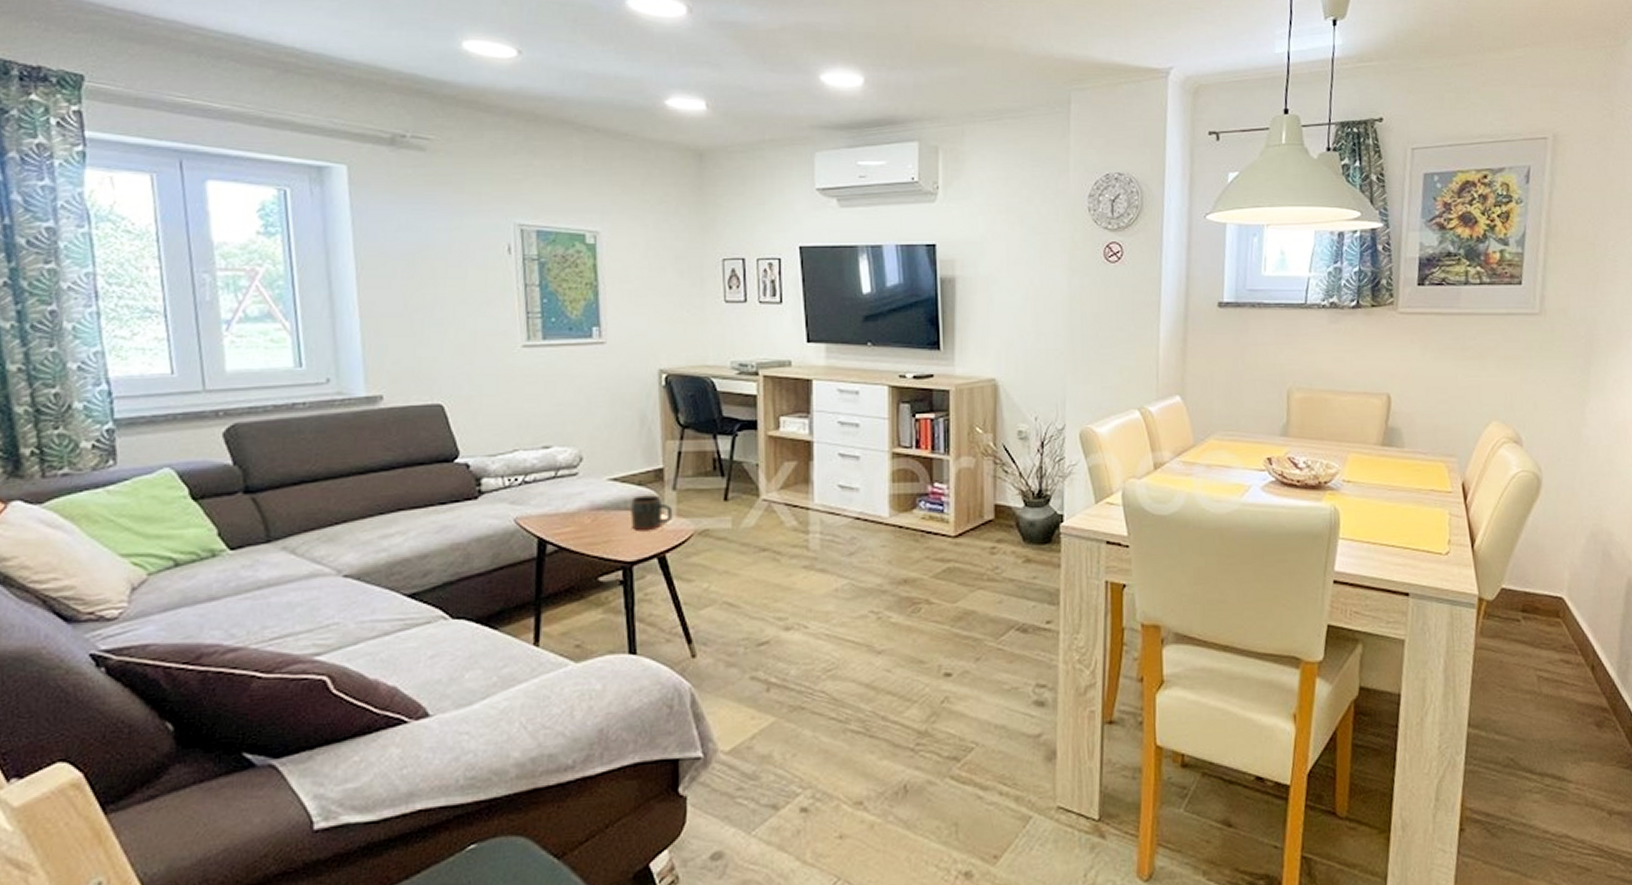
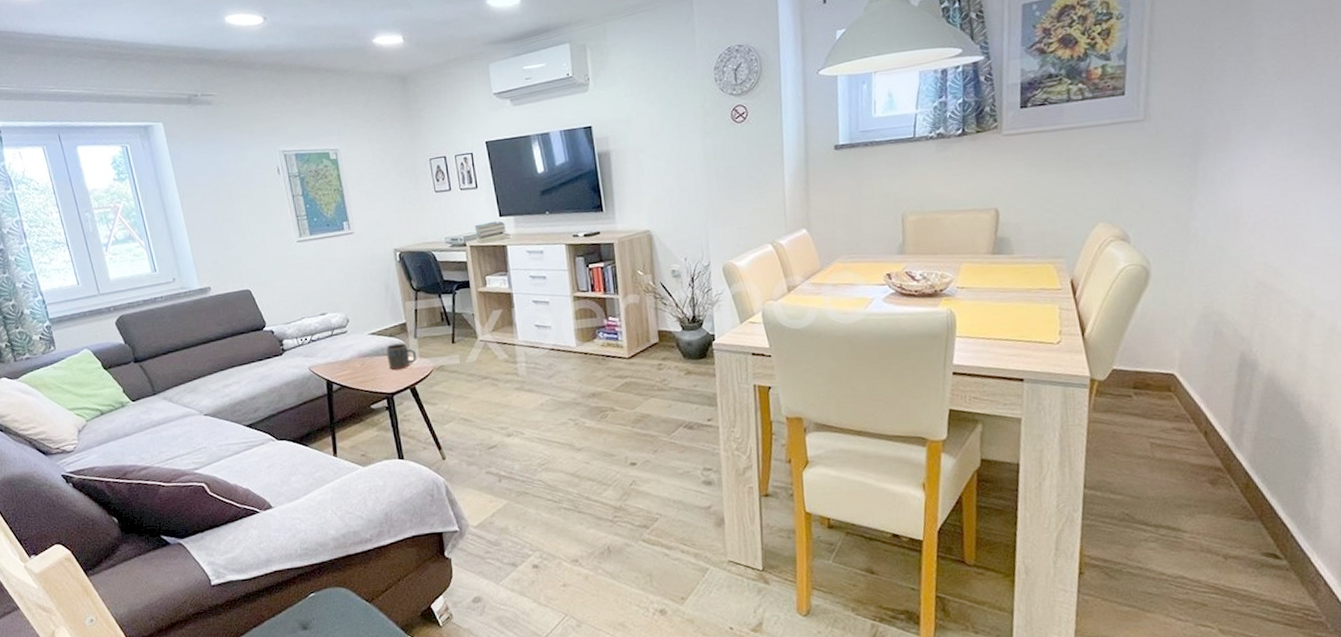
books: none [772,347,819,375] -> present [474,221,511,245]

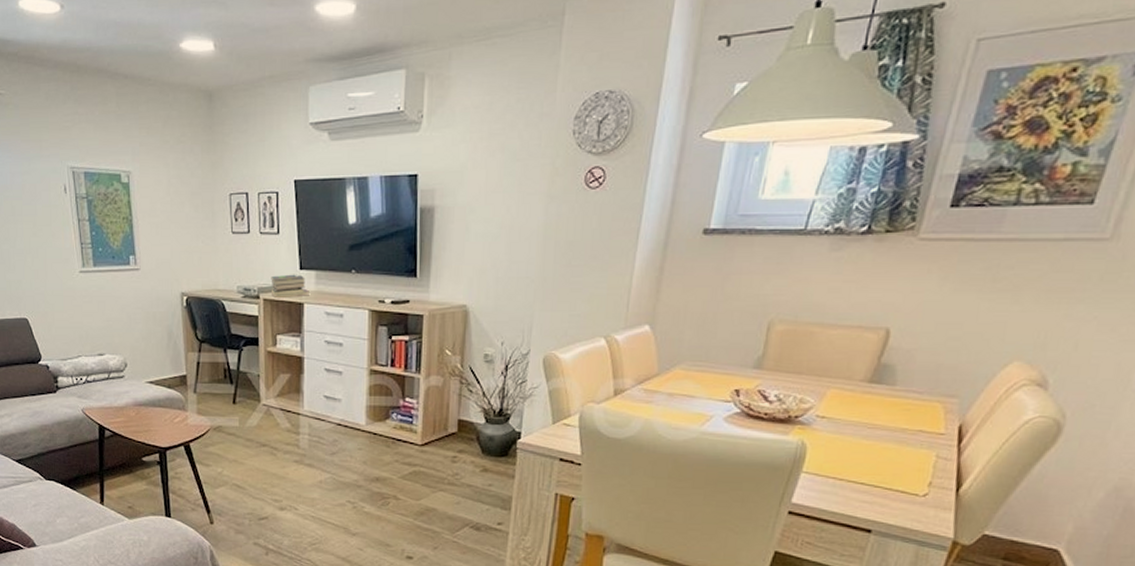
mug: present [386,343,417,370] -> none [163,396,194,424]

